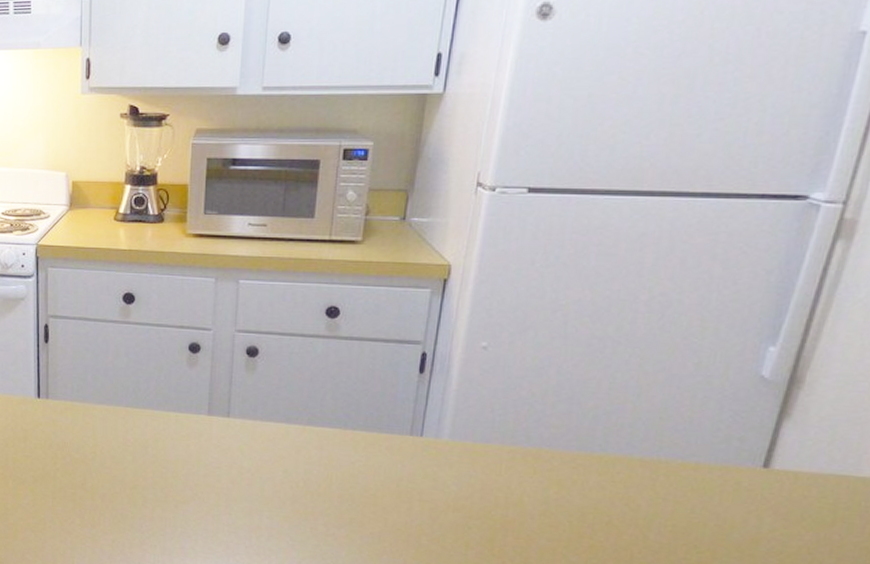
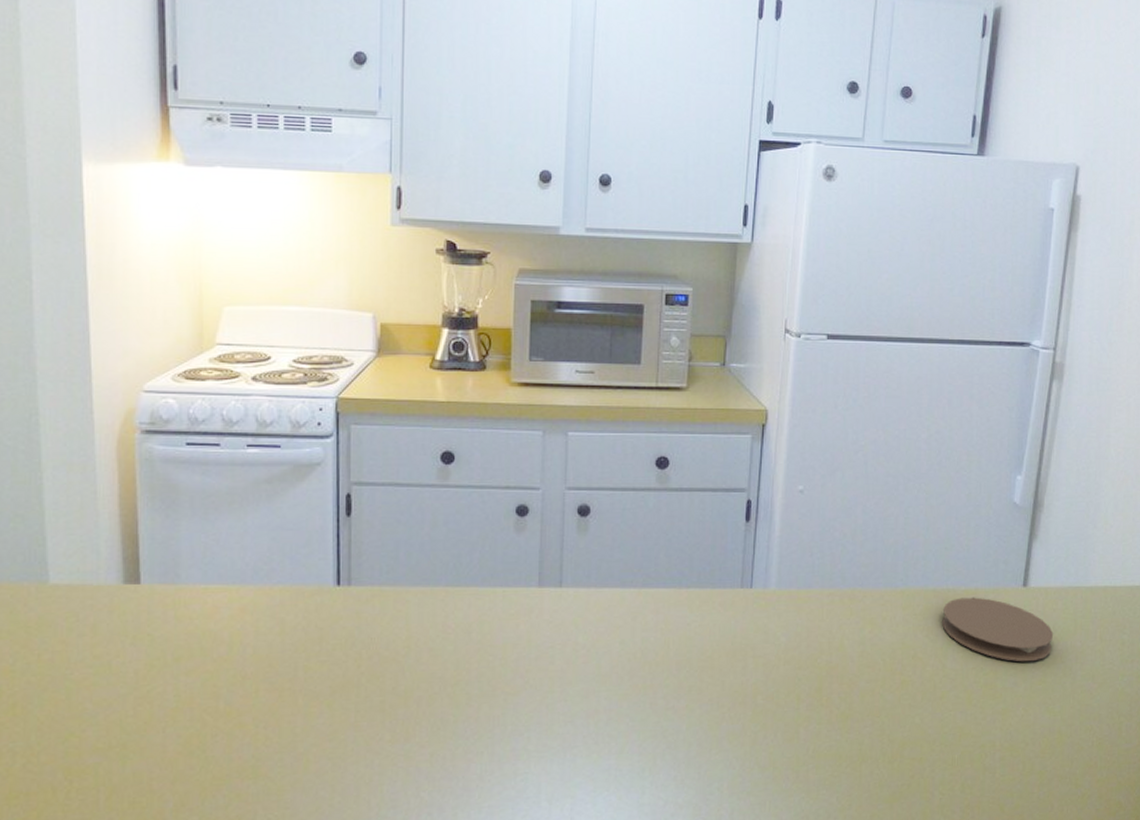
coaster: none [647,470,801,548] -> present [942,597,1054,662]

